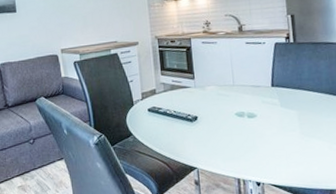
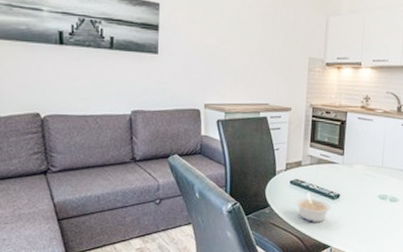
legume: none [155,118,191,146] -> present [295,192,331,223]

